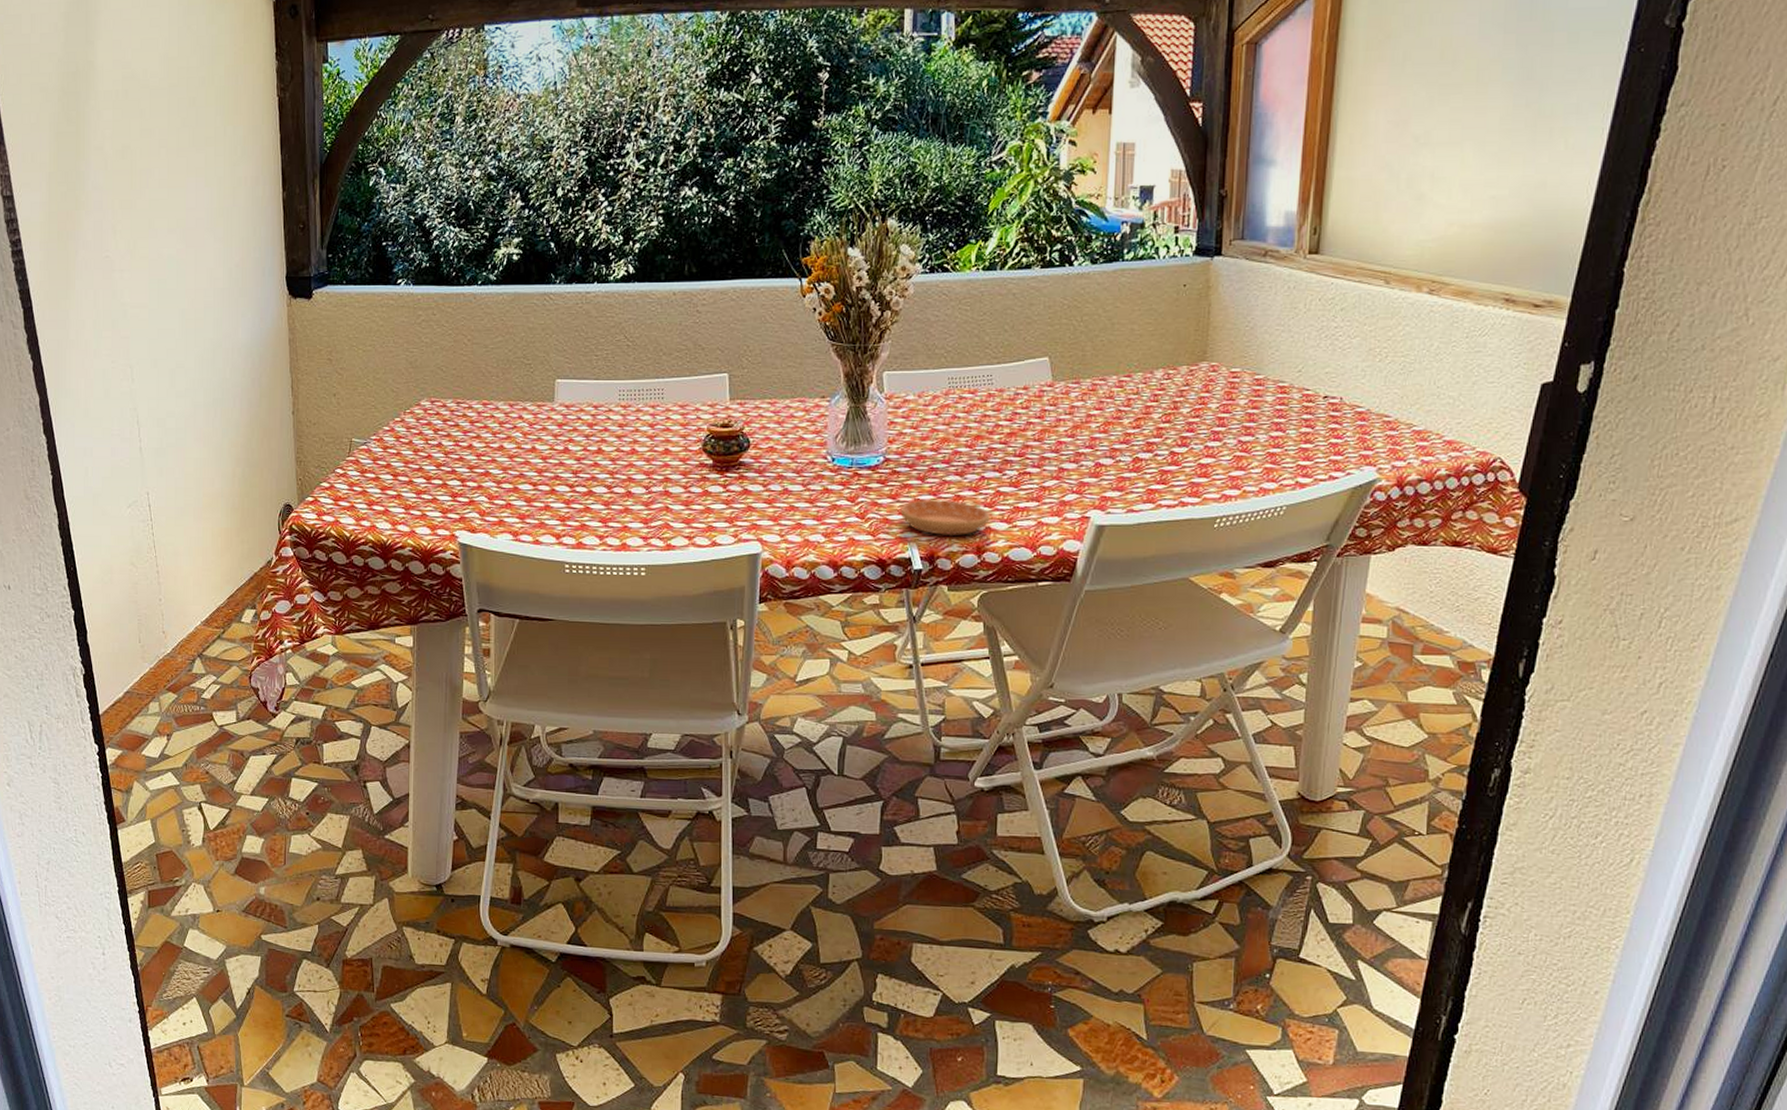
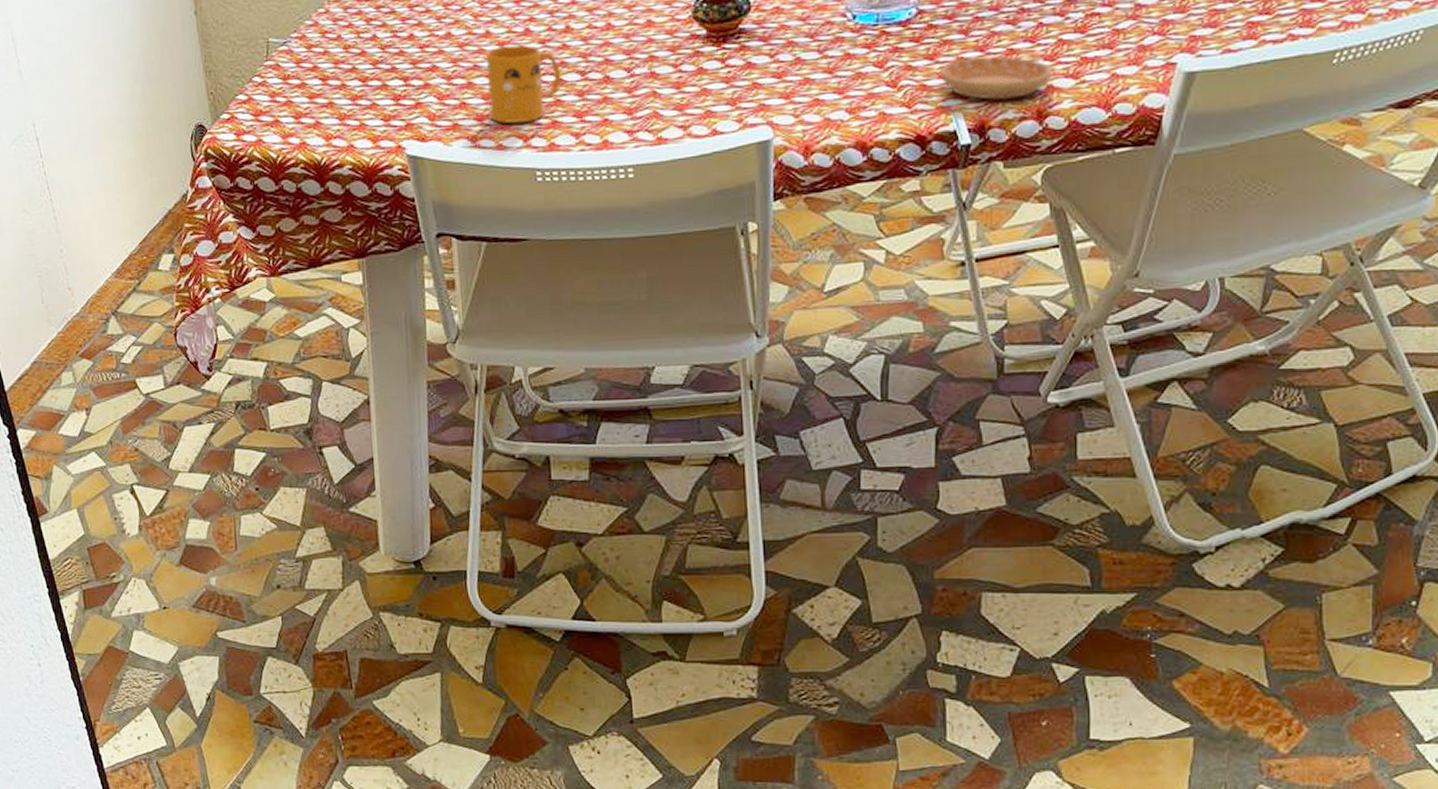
mug: none [530,460,592,524] -> present [486,44,562,124]

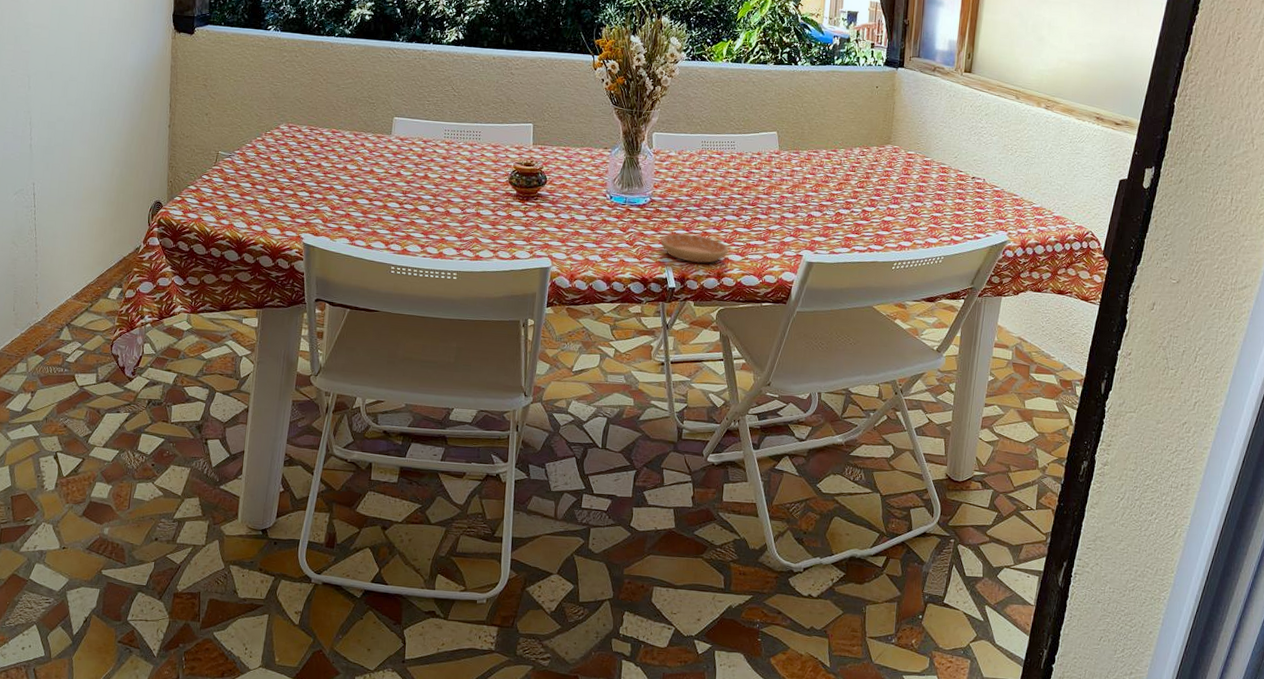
mug: present [486,44,562,124] -> none [365,181,418,234]

